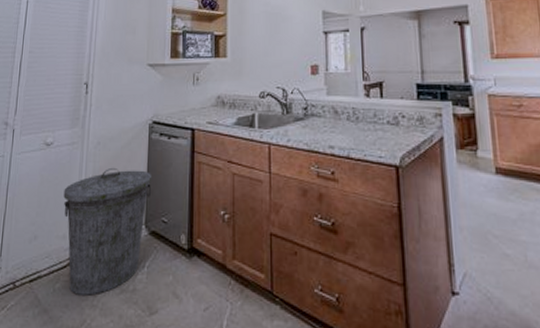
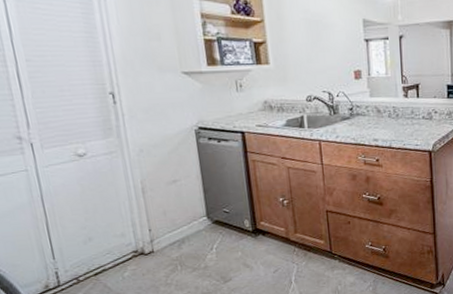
trash can: present [63,167,152,296] -> none [111,171,208,278]

